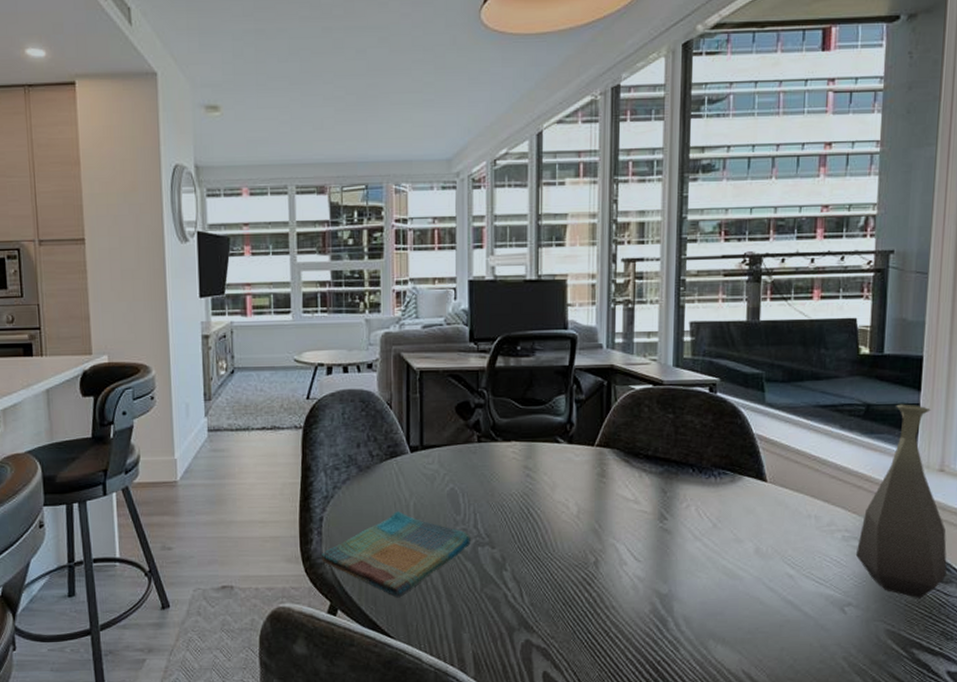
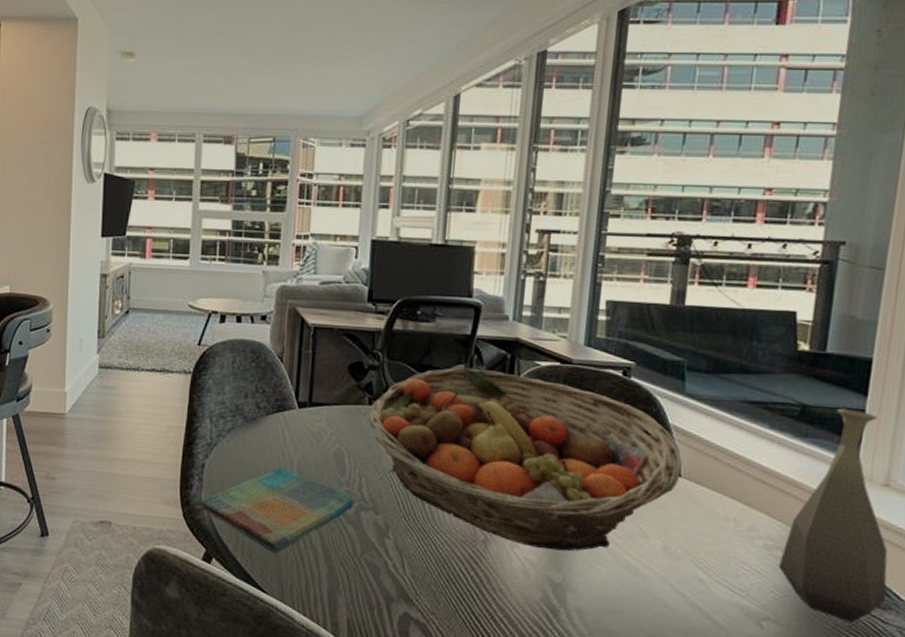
fruit basket: none [479,397,767,564] -> present [368,367,682,551]

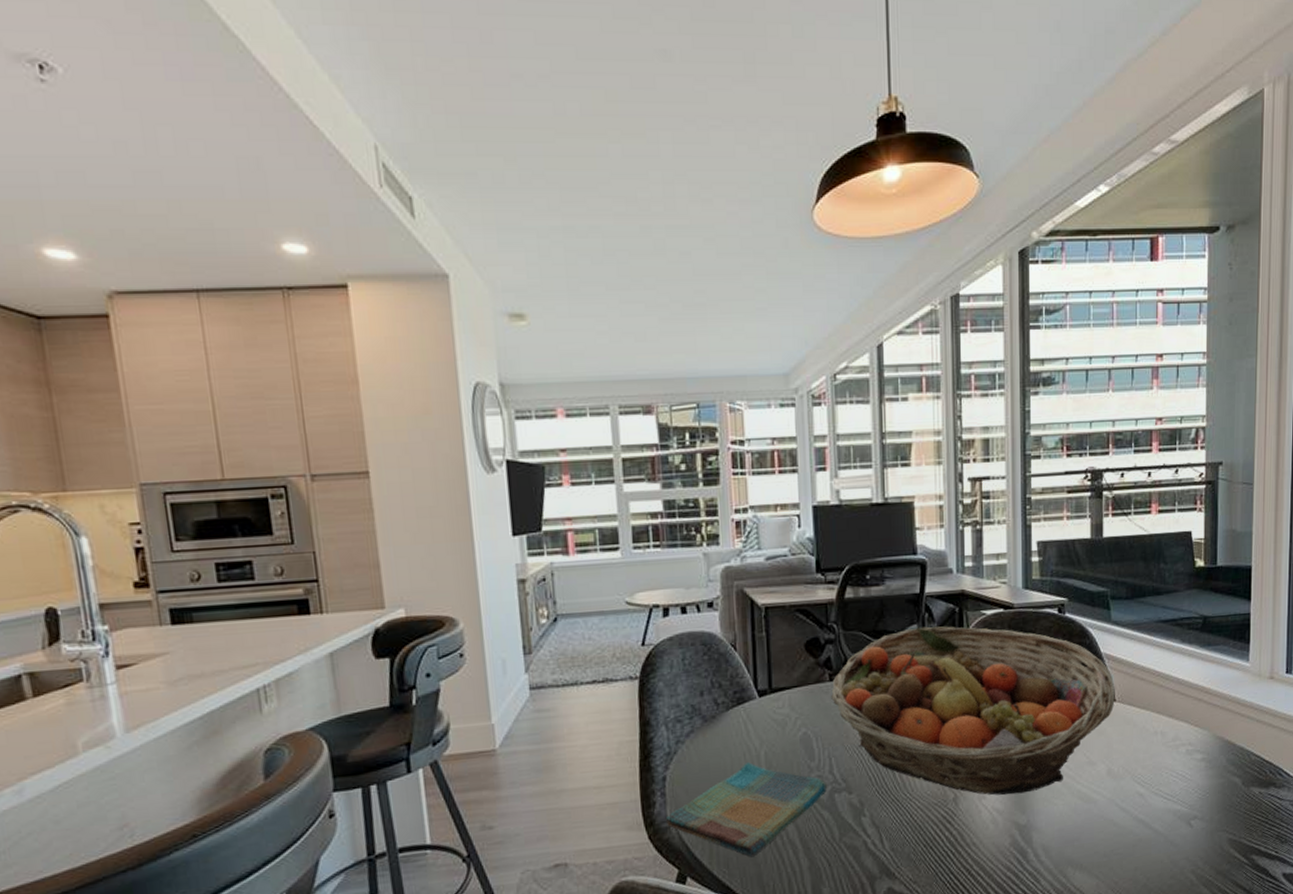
bottle: present [779,408,888,622] -> none [1200,614,1279,805]

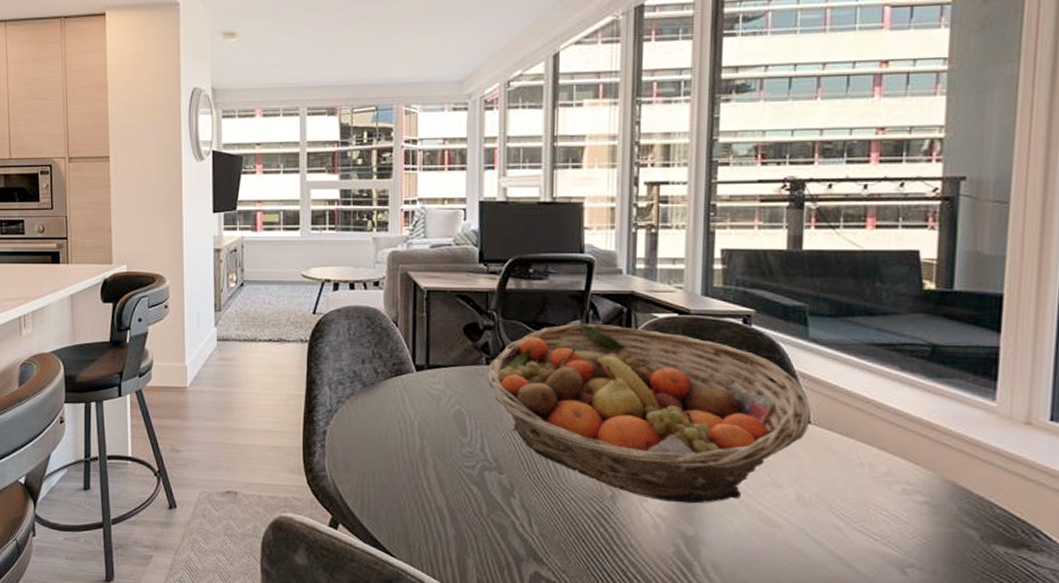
dish towel: present [667,762,827,857] -> none [324,429,477,516]

